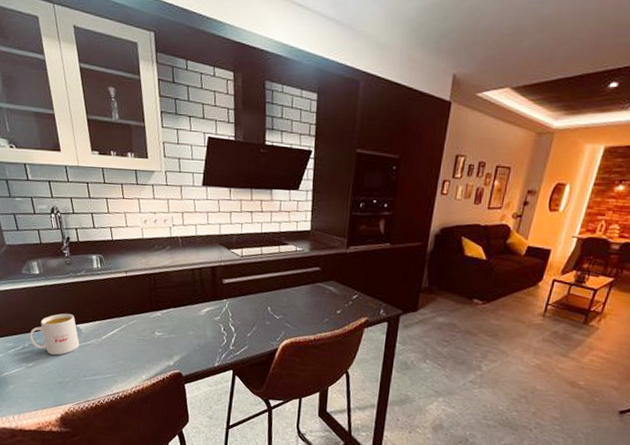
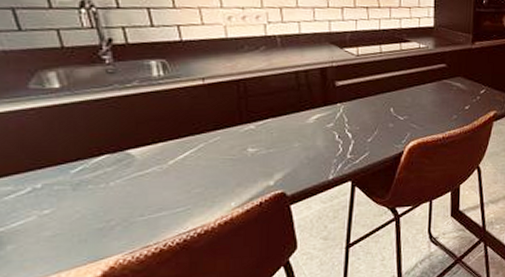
mug: present [29,313,80,355] -> none [43,136,132,194]

